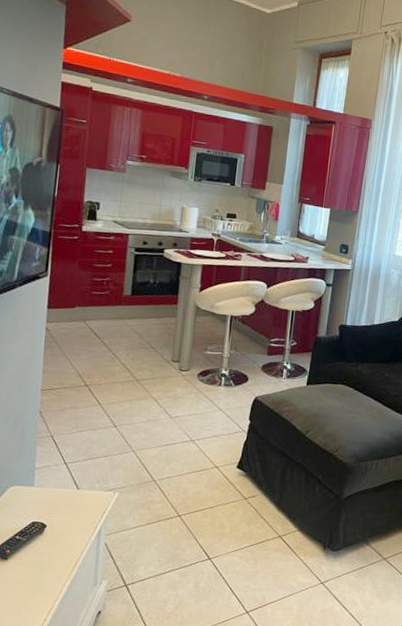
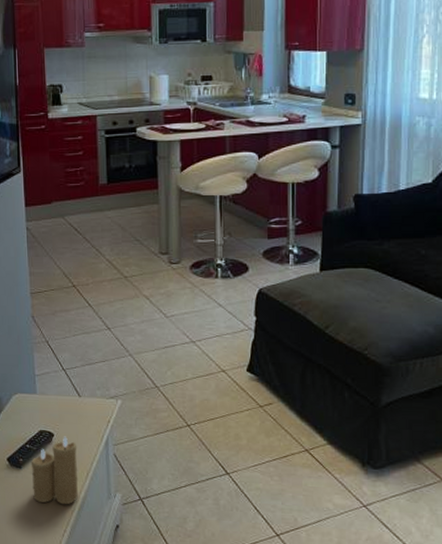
candle: none [16,527,69,594] -> present [31,436,79,505]

